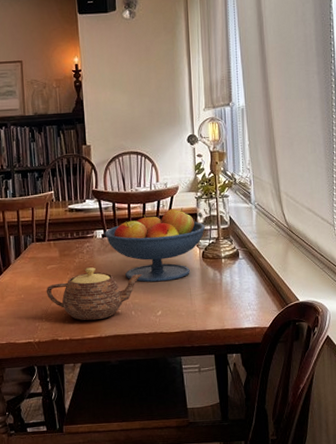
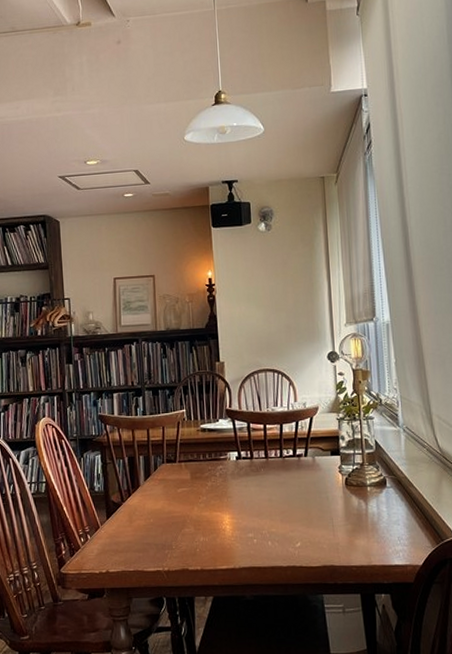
teapot: present [46,267,143,321] -> none [176,492,280,550]
fruit bowl: present [105,207,206,283] -> none [239,429,349,510]

